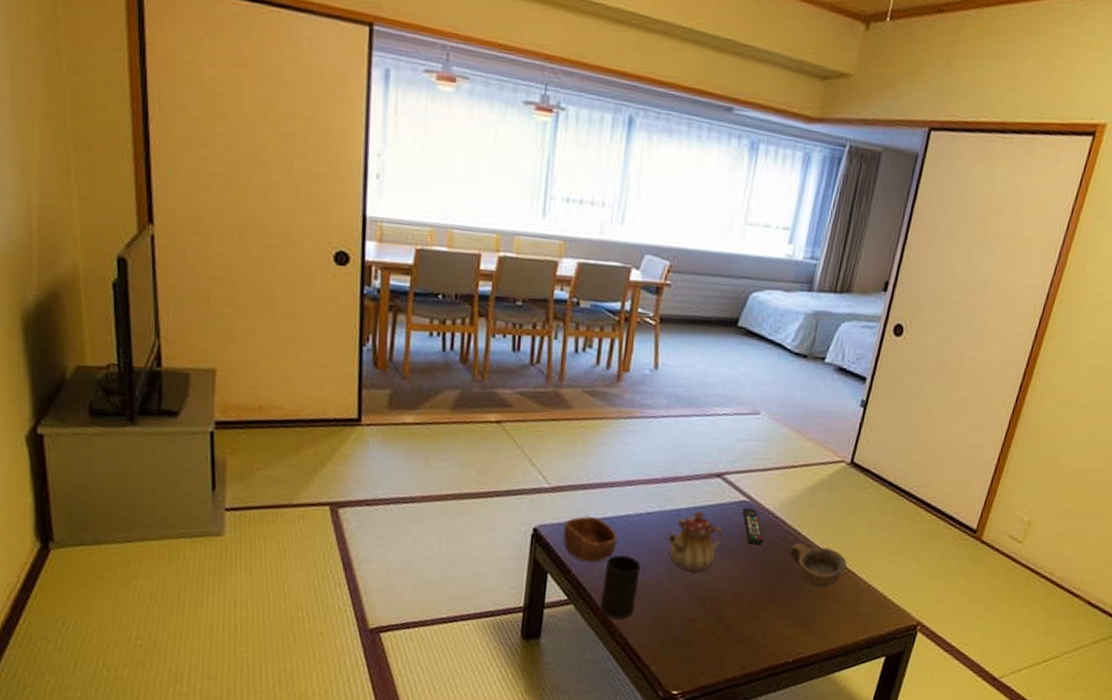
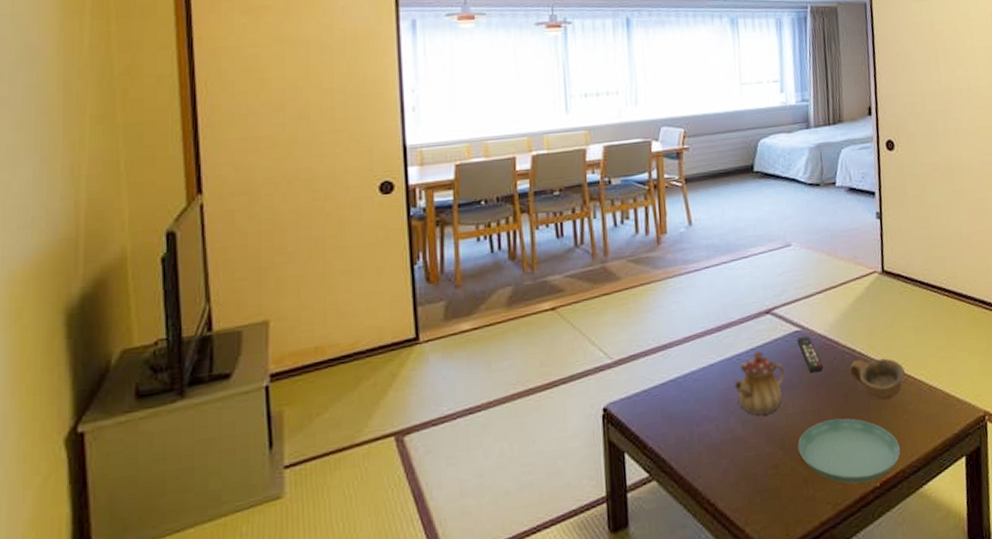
bowl: present [563,516,618,563] -> none [632,382,687,431]
cup: present [600,555,641,619] -> none [679,413,717,486]
saucer: none [718,591,821,656] -> present [797,418,900,485]

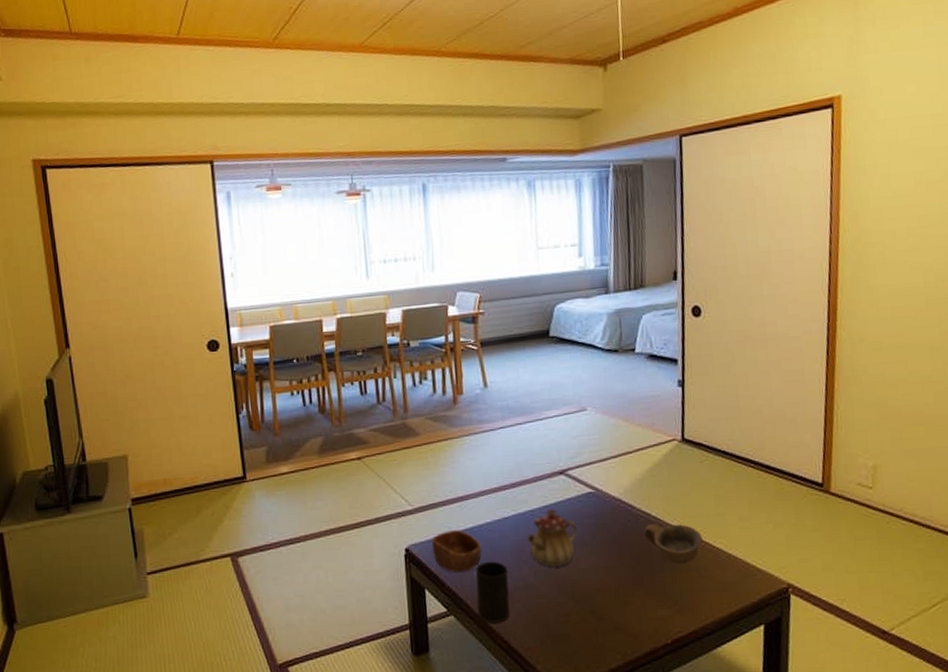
bowl: none [632,382,687,431] -> present [431,530,482,574]
cup: none [679,413,717,486] -> present [475,561,510,624]
remote control: present [796,336,824,373] -> none [590,498,617,533]
saucer: present [797,418,900,485] -> none [589,577,694,639]

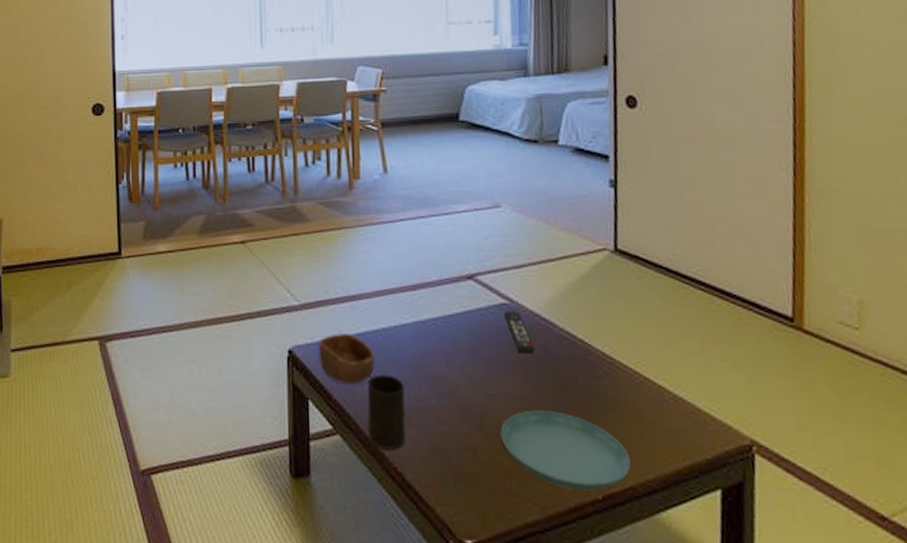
teapot: present [527,508,578,567] -> none [428,318,488,389]
saucer: none [589,577,694,639] -> present [500,410,630,492]
remote control: none [590,498,617,533] -> present [503,311,536,354]
cup: present [643,523,703,564] -> none [567,347,641,401]

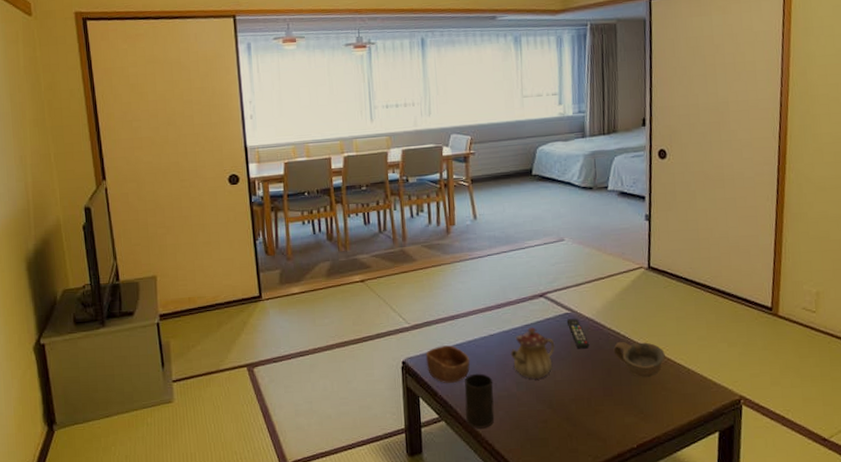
teapot: none [428,318,488,389] -> present [510,327,555,379]
saucer: present [500,410,630,492] -> none [564,389,657,443]
cup: none [567,347,641,401] -> present [613,341,665,377]

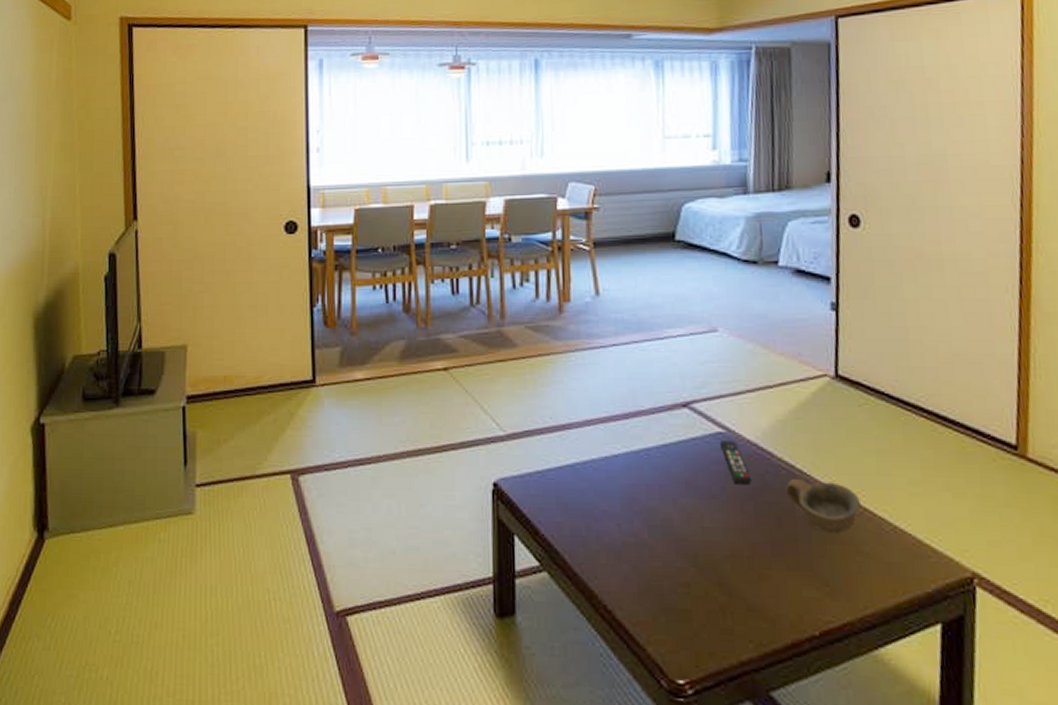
bowl: present [425,345,471,384] -> none [525,465,585,520]
cup: present [464,373,495,429] -> none [575,507,617,587]
teapot: present [510,327,555,379] -> none [640,448,703,522]

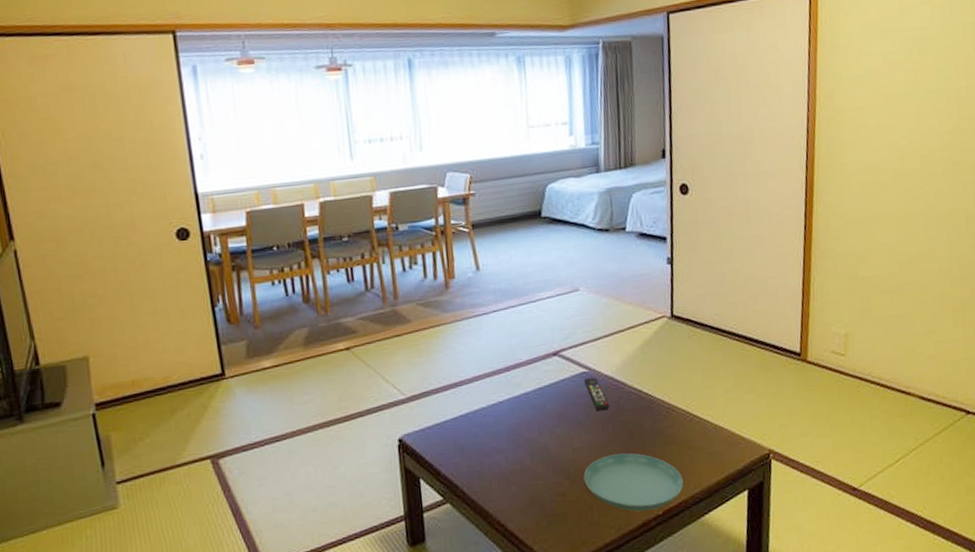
saucer: none [715,543,849,628] -> present [583,453,683,512]
cup: present [785,478,861,533] -> none [635,398,691,437]

